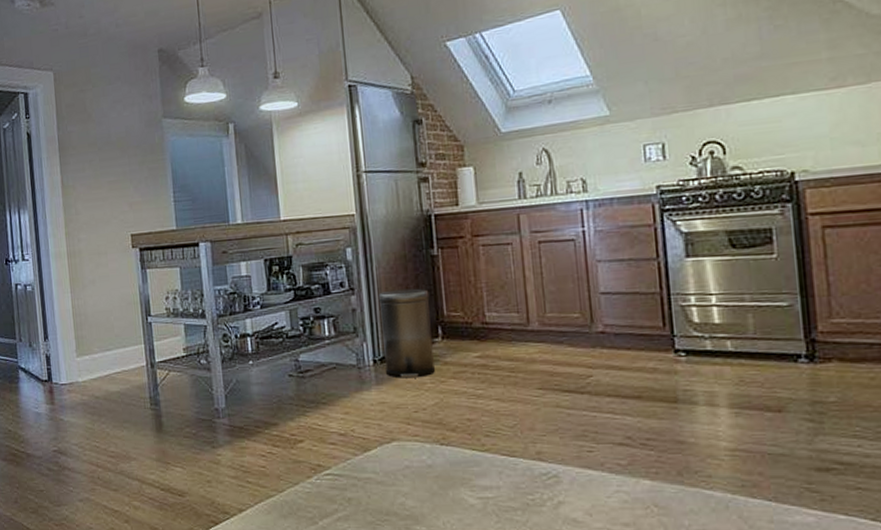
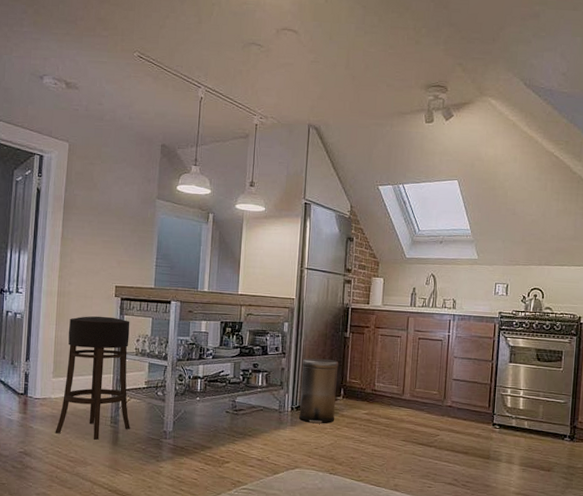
bar stool: none [85,273,174,428] -> present [55,316,130,440]

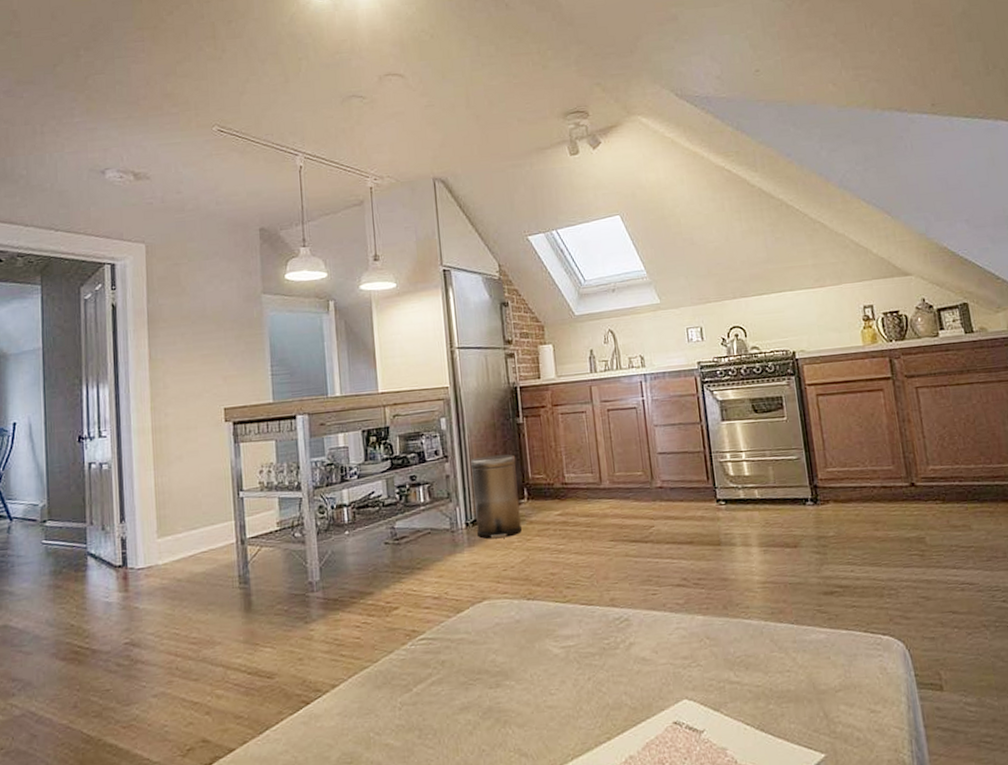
bar stool: present [55,316,130,440] -> none [168,447,265,611]

